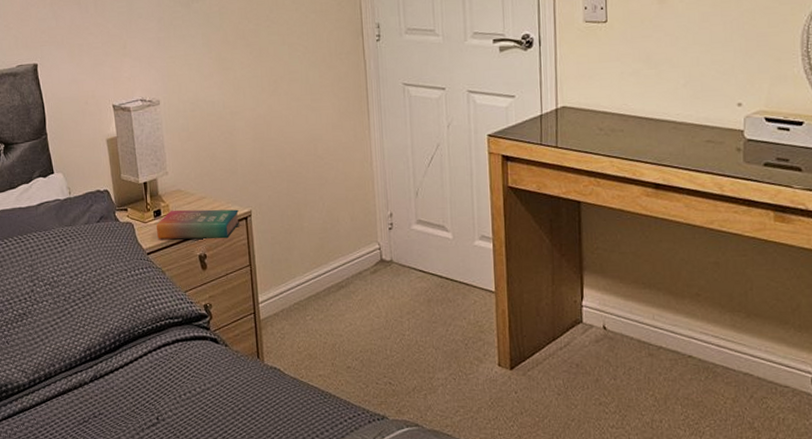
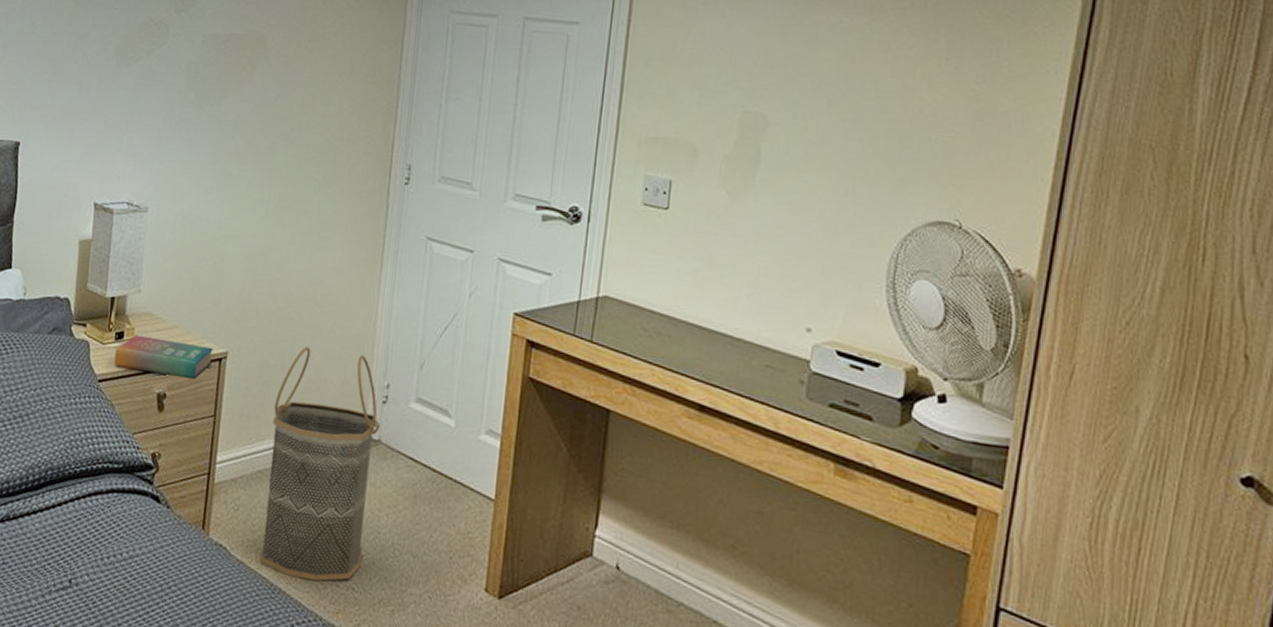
basket: none [298,193,393,383] -> present [259,346,380,582]

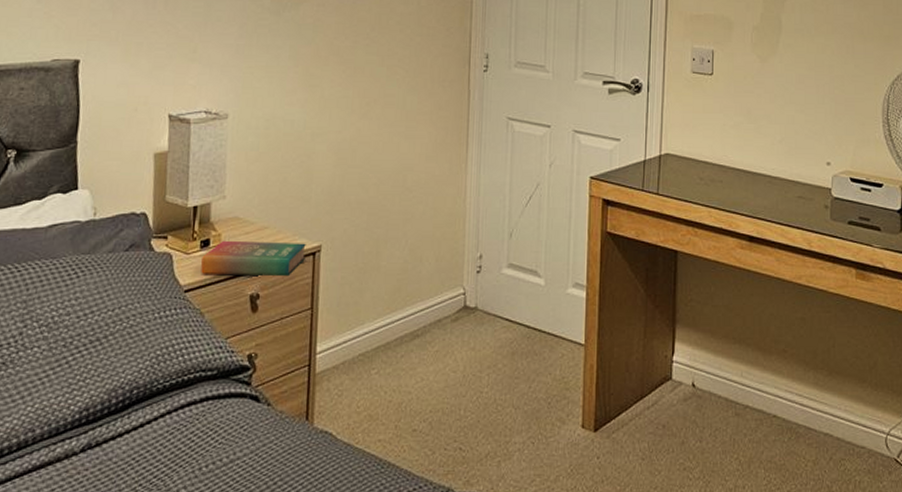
basket: present [259,346,380,582] -> none [366,230,475,449]

